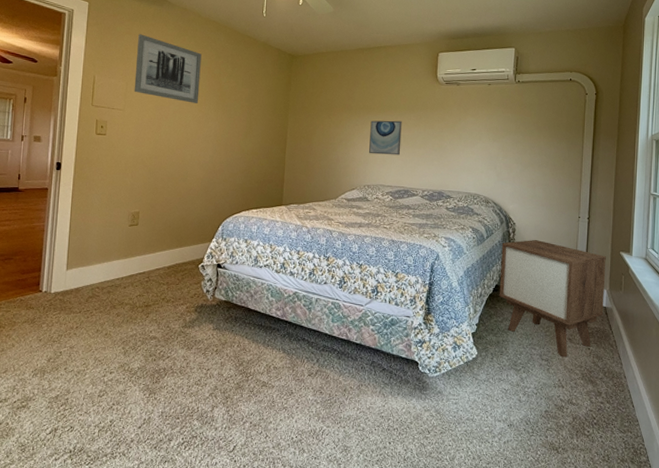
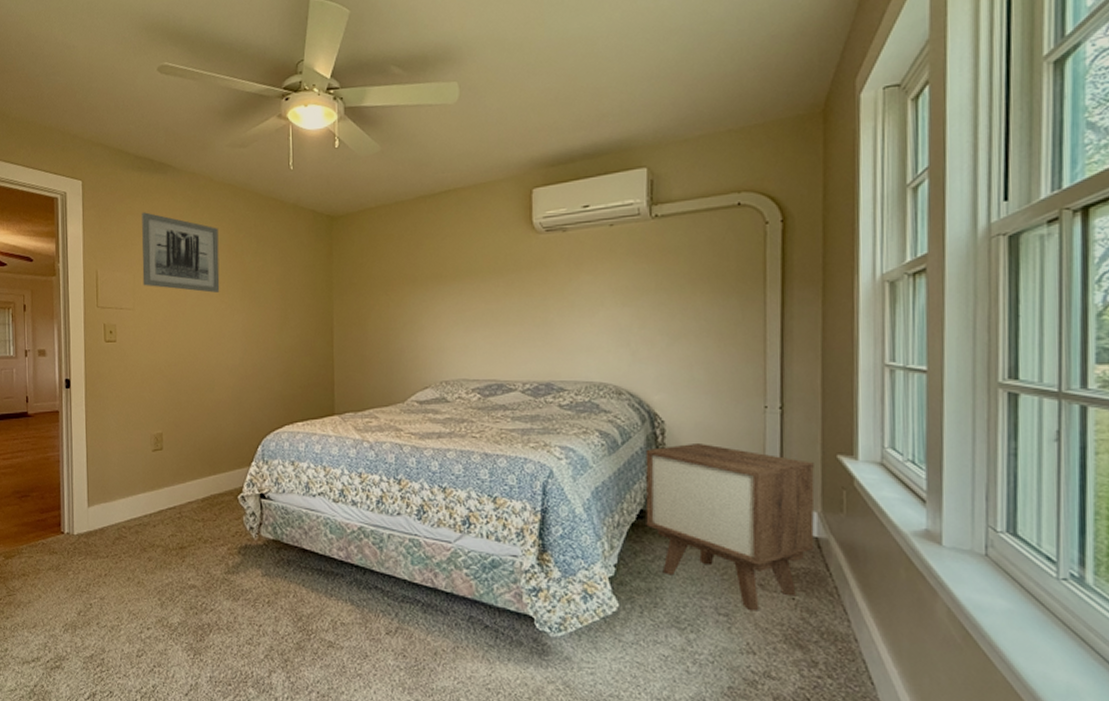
wall art: present [369,120,402,155] -> none [443,289,488,339]

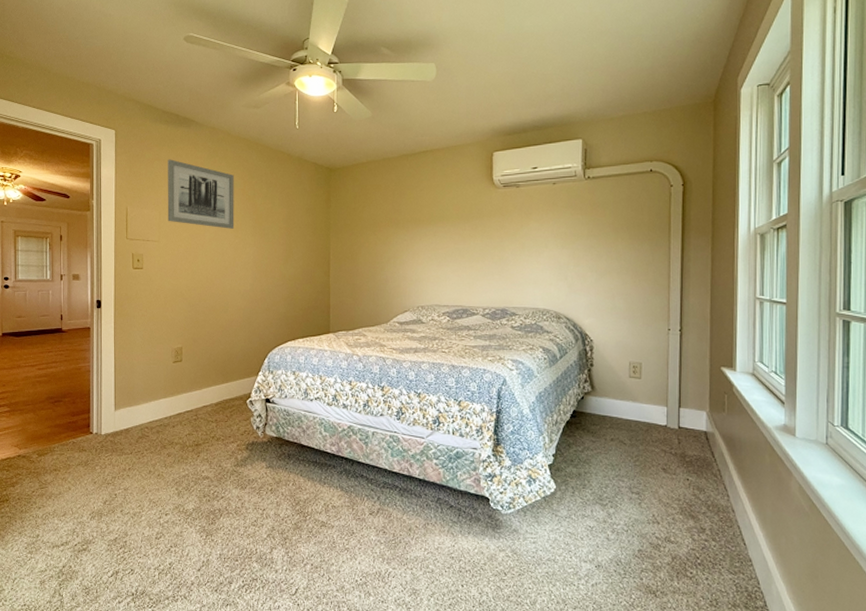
nightstand: present [645,442,815,611] -> none [577,357,704,490]

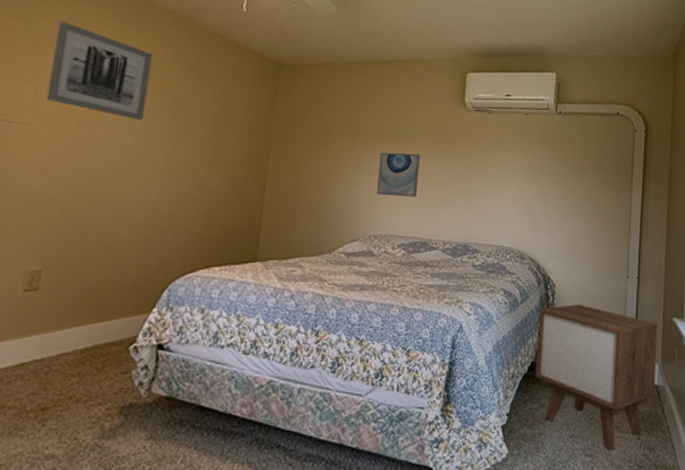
wall art: none [420,232,456,272] -> present [377,152,420,198]
nightstand: none [577,357,704,490] -> present [535,303,658,451]

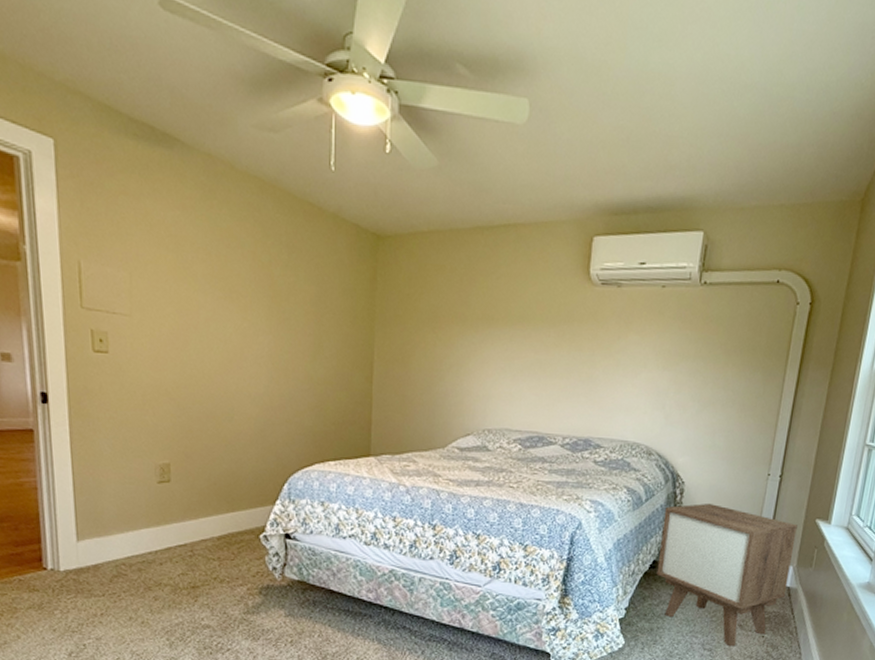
wall art: present [46,21,153,120] -> none [139,195,242,307]
wall art: present [377,152,420,198] -> none [490,337,538,388]

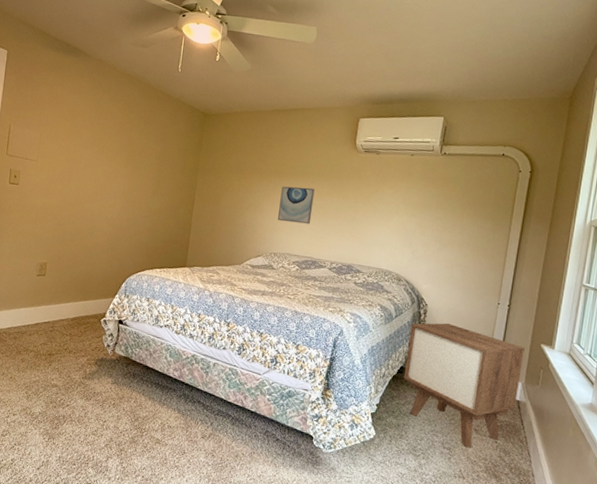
wall art: none [490,337,538,388] -> present [278,186,315,224]

